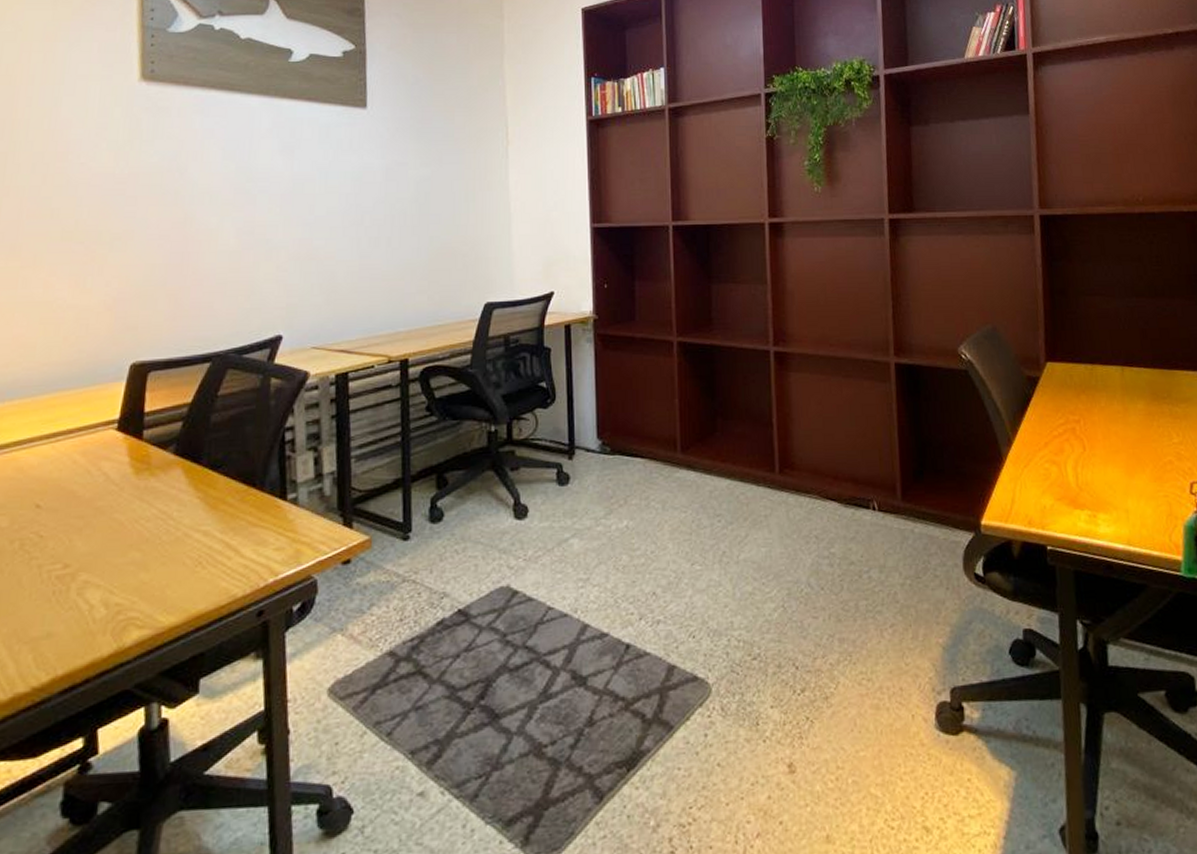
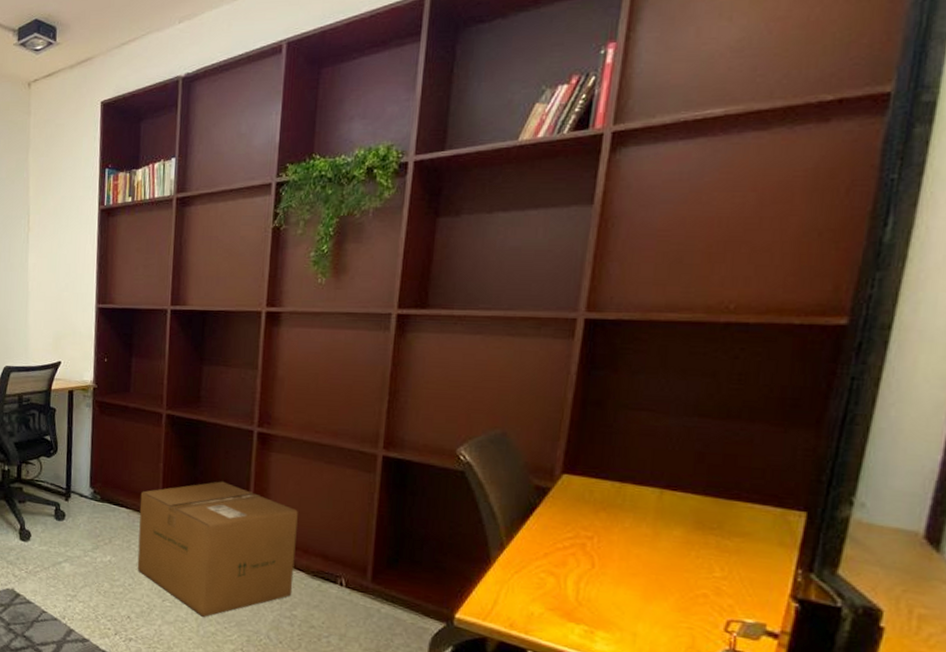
box: none [656,411,828,575] -> present [137,481,298,617]

